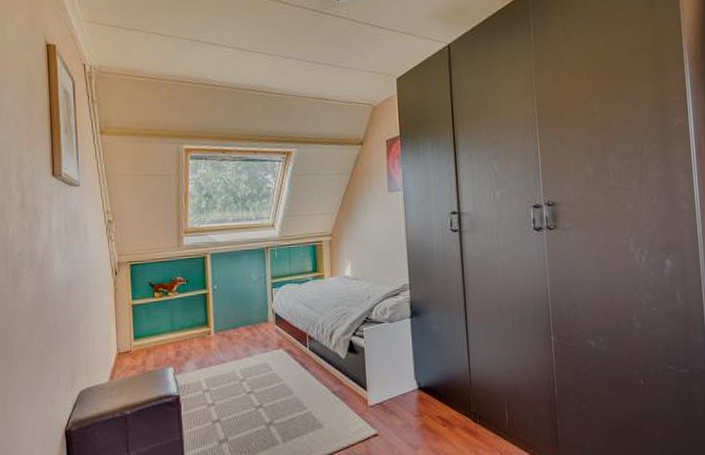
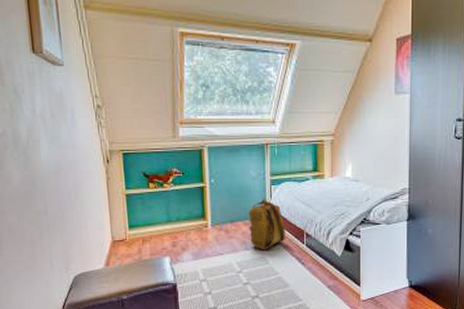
backpack: none [250,301,289,356] -> present [248,198,287,250]

